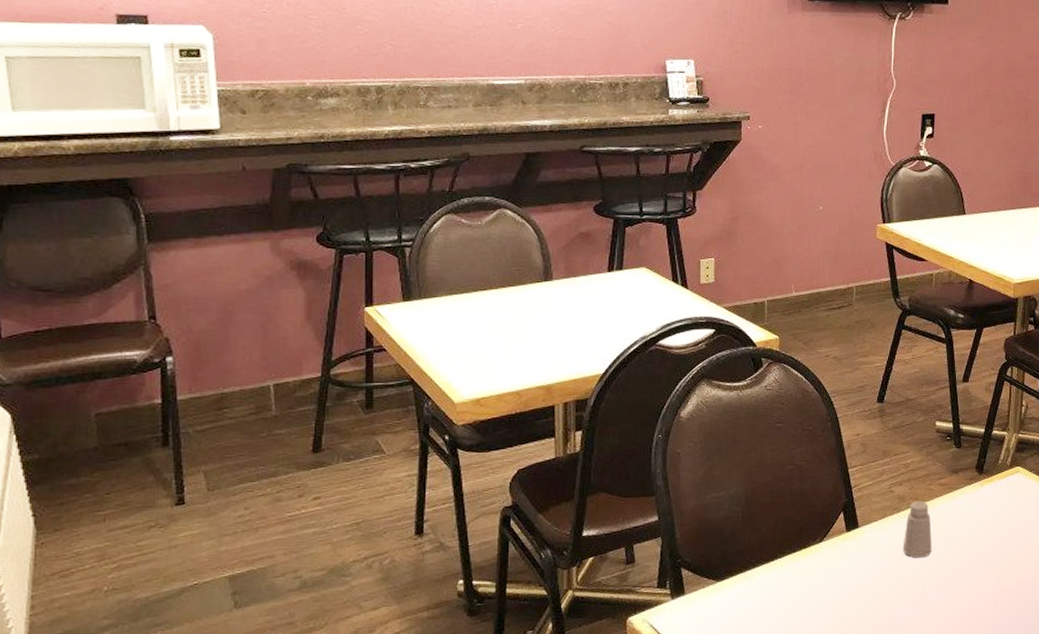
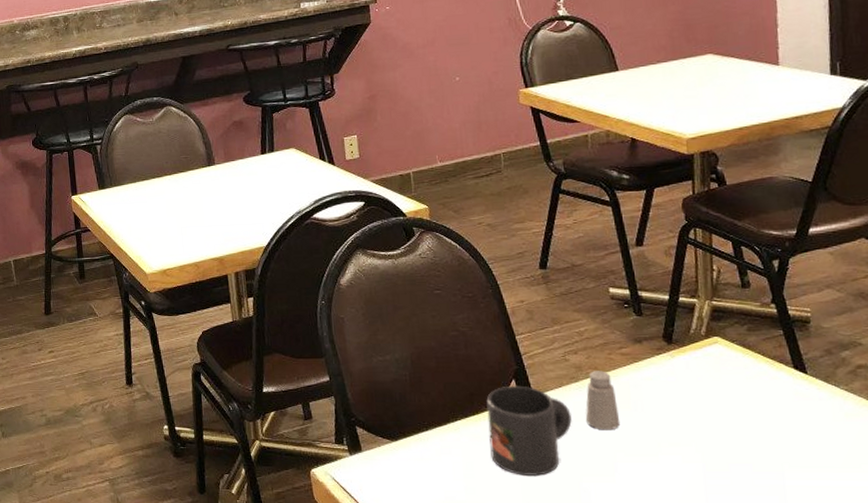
mug: none [813,518,891,608] -> present [486,385,572,477]

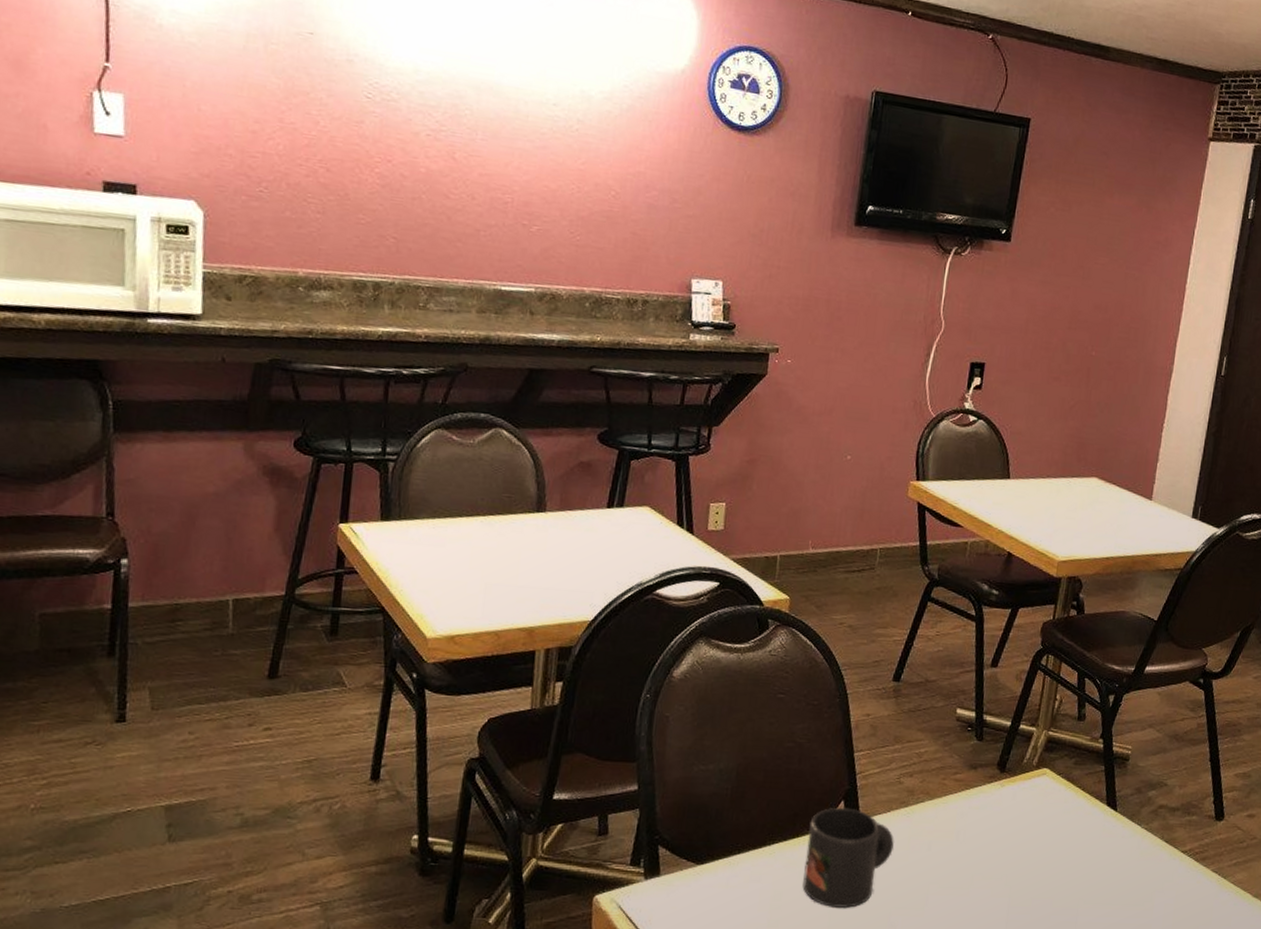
saltshaker: present [586,371,621,431] -> none [908,796,942,861]

